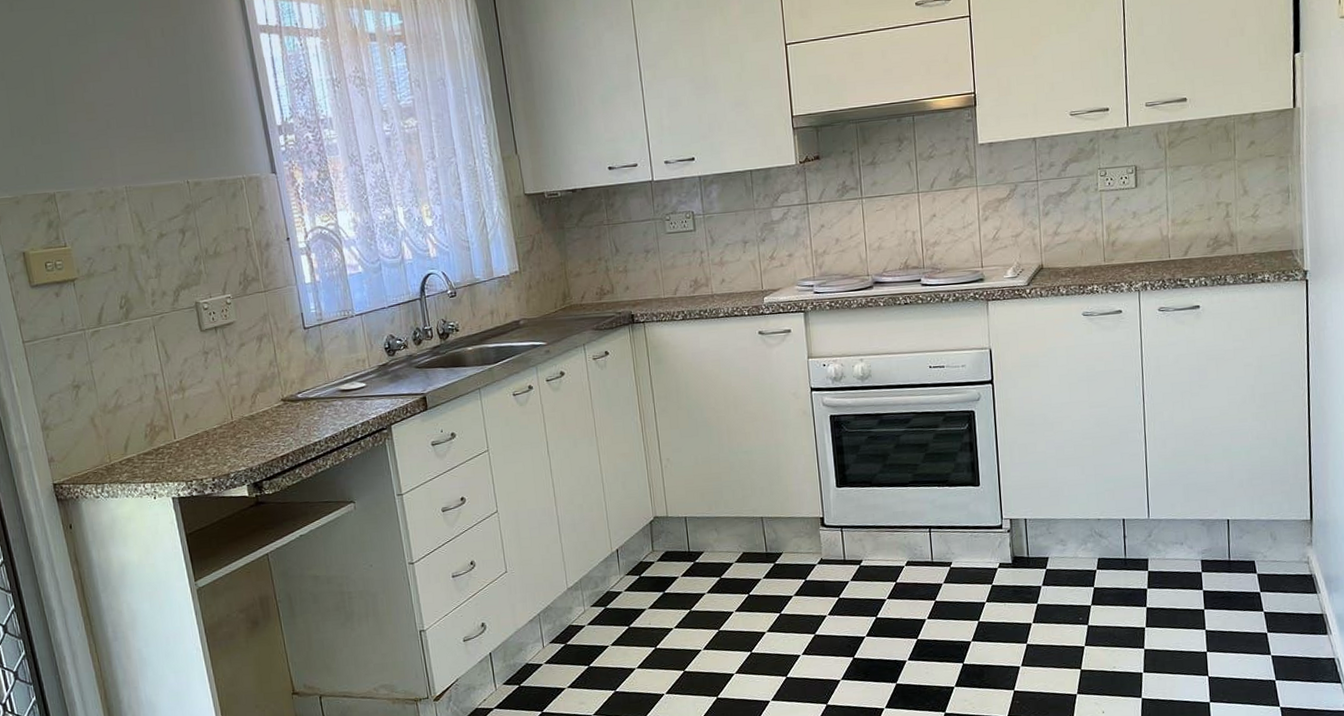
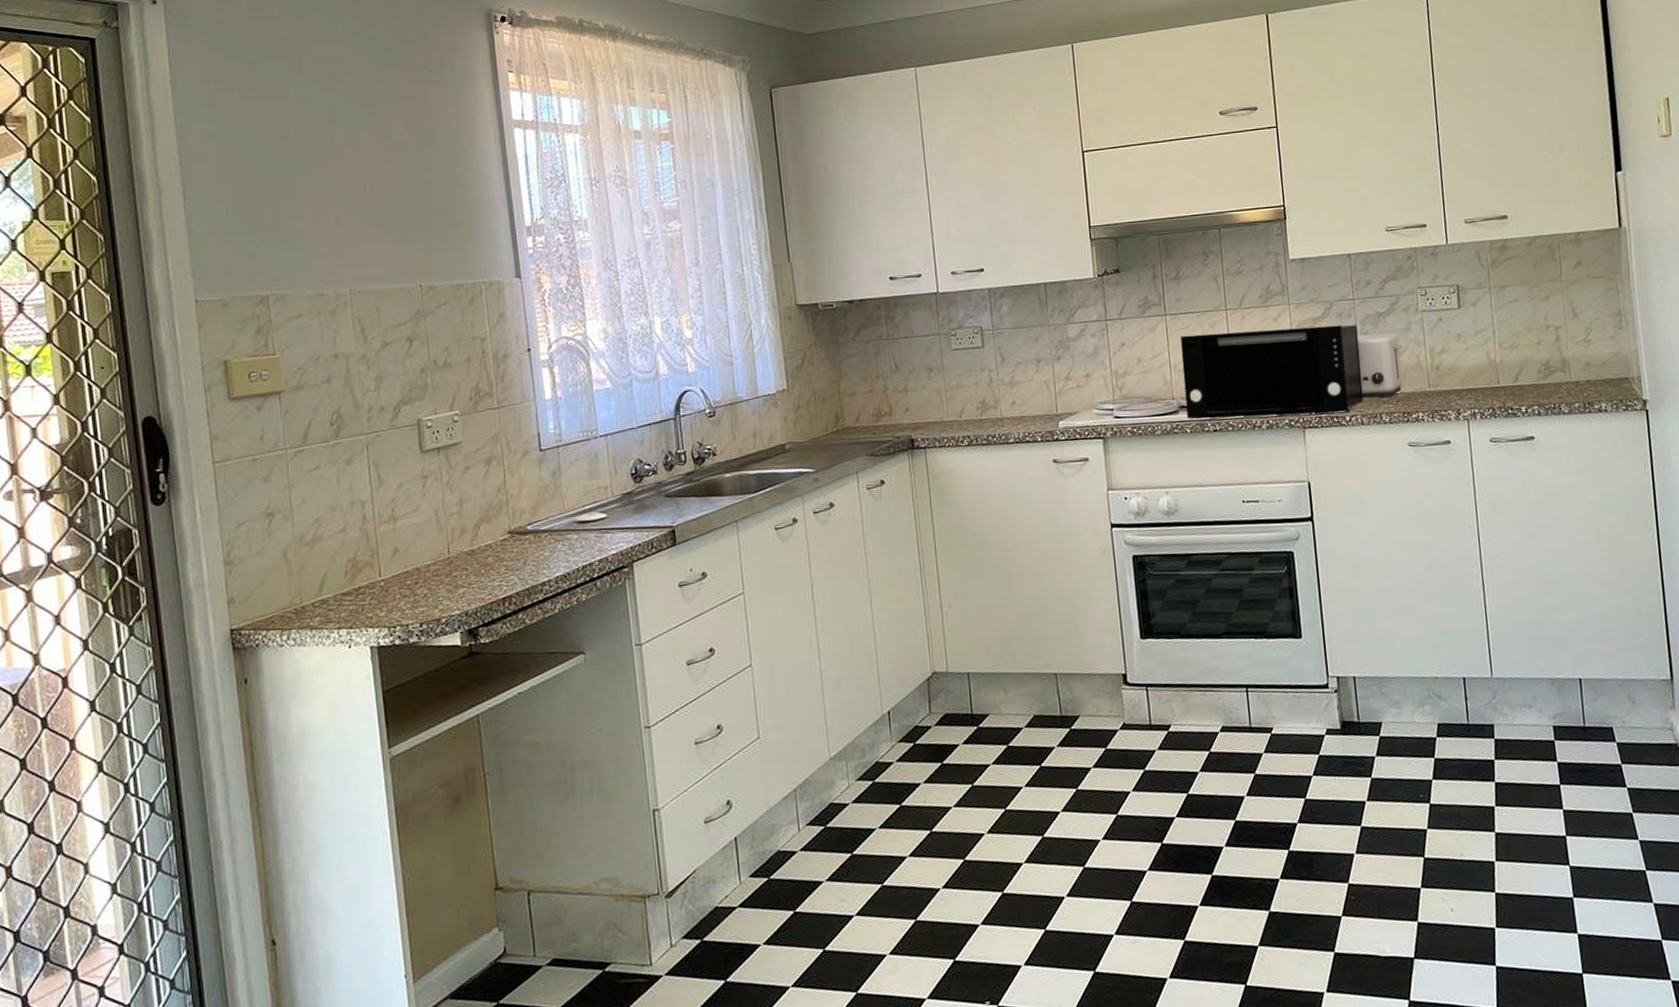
microwave: none [875,205,1043,294] -> present [1180,325,1364,419]
toaster: none [1039,211,1081,273] -> present [1356,332,1403,399]

